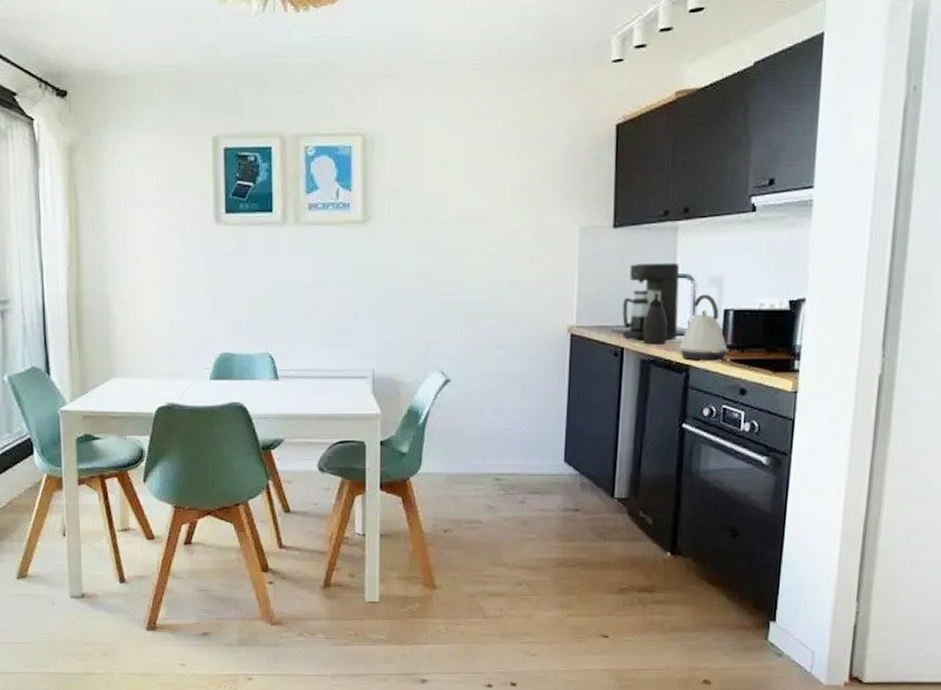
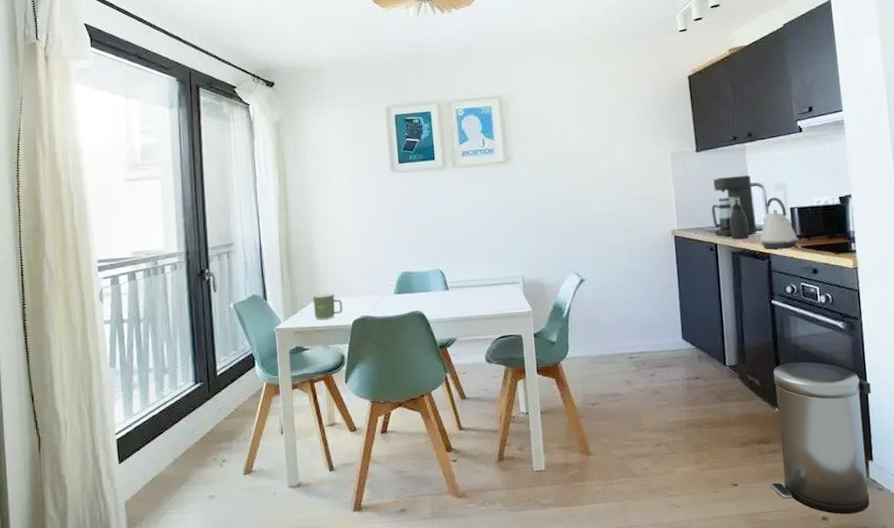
mug: none [107,372,145,404] -> present [312,293,343,320]
pedal bin: none [647,500,789,680] -> present [770,362,871,515]

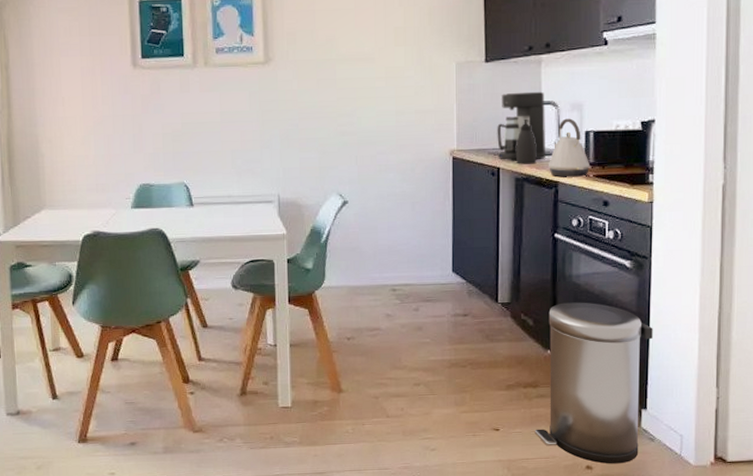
mug: present [312,293,343,320] -> none [37,204,72,234]

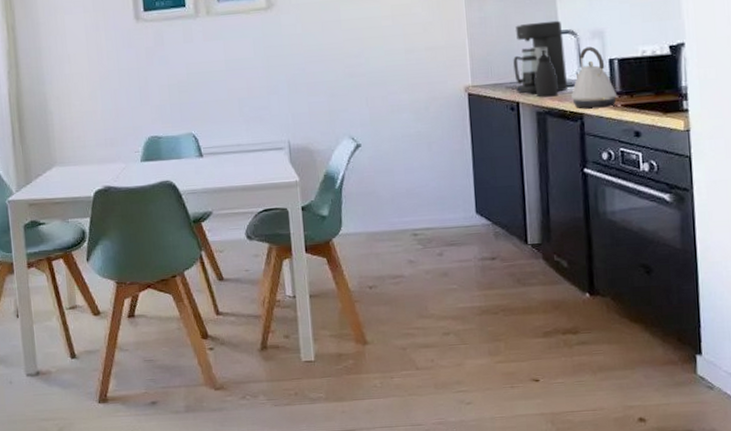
pedal bin: present [534,302,653,464] -> none [578,240,702,416]

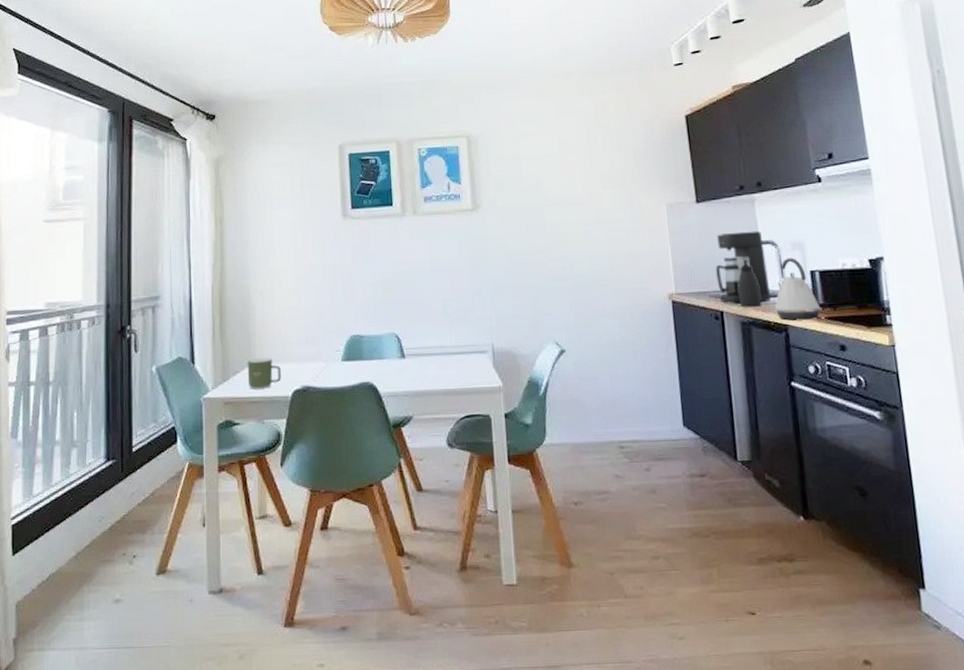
mug: none [48,161,83,191] -> present [247,358,282,389]

